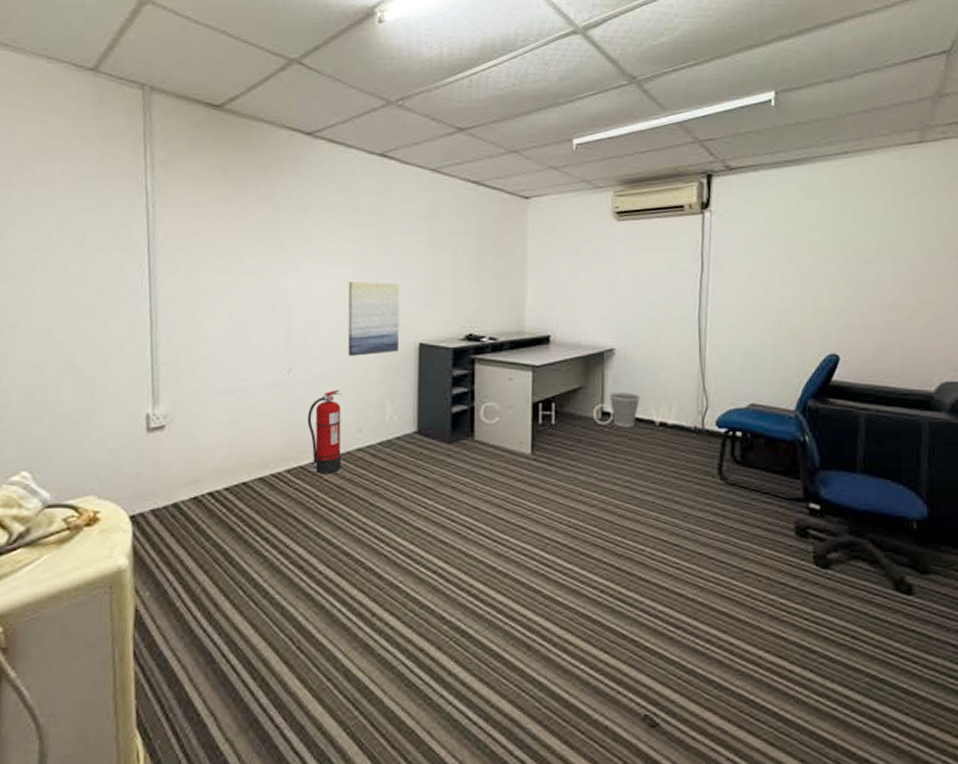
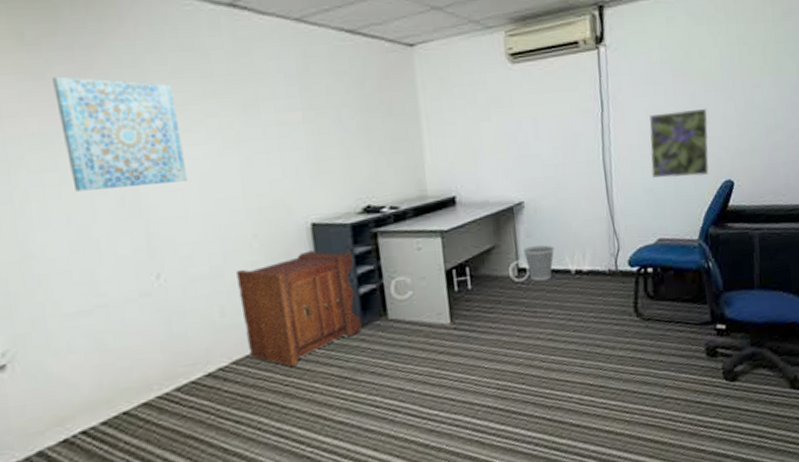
wall art: none [239,202,327,294] -> present [52,76,189,191]
fire extinguisher: present [307,390,342,475] -> none [190,289,241,386]
wall art: present [347,282,400,357] -> none [214,157,288,250]
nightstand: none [350,367,451,469] -> present [236,250,362,367]
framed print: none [748,279,815,347] -> present [649,108,709,178]

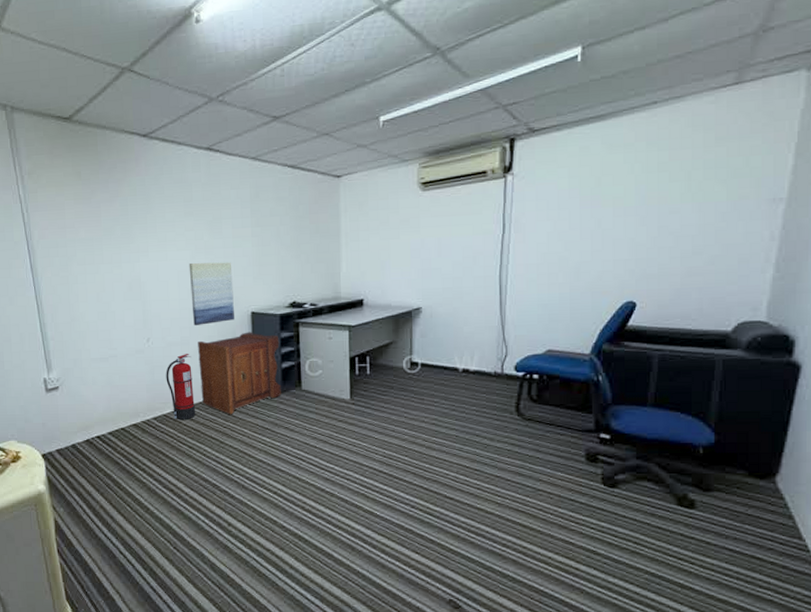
wall art: present [52,76,189,191] -> none [95,201,172,279]
fire extinguisher: none [190,289,241,386] -> present [166,354,195,420]
wall art: none [214,157,288,250] -> present [189,262,234,326]
wastebasket: present [523,245,554,282] -> none [417,345,445,375]
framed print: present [649,108,709,178] -> none [547,232,614,296]

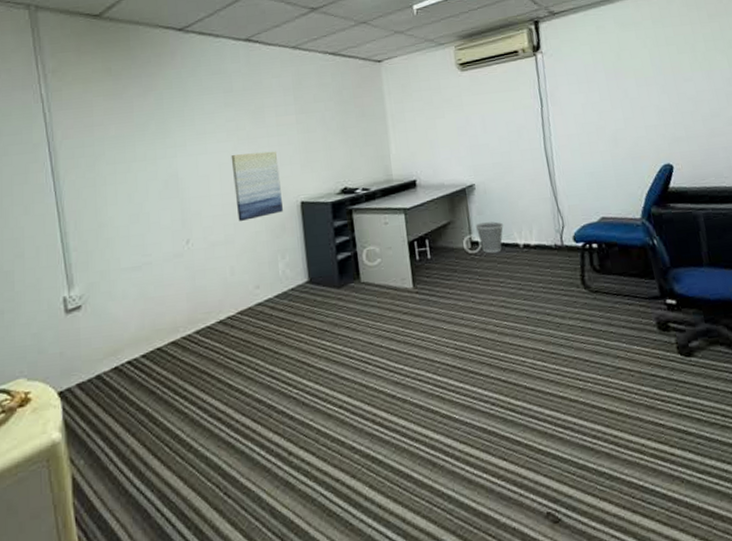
fire extinguisher: present [166,354,195,420] -> none [208,253,244,332]
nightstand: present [198,332,281,415] -> none [244,223,339,319]
wastebasket: none [417,345,445,375] -> present [475,221,503,254]

